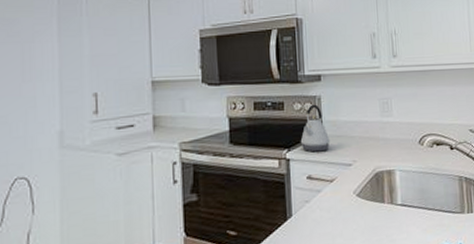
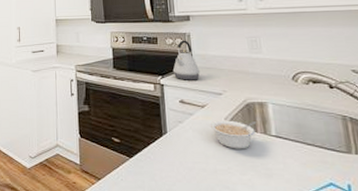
legume: none [338,192,384,225] -> present [210,120,257,149]

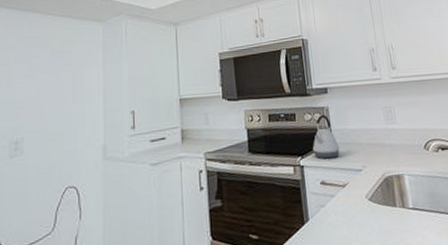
legume: present [210,120,257,149] -> none [351,196,395,229]

